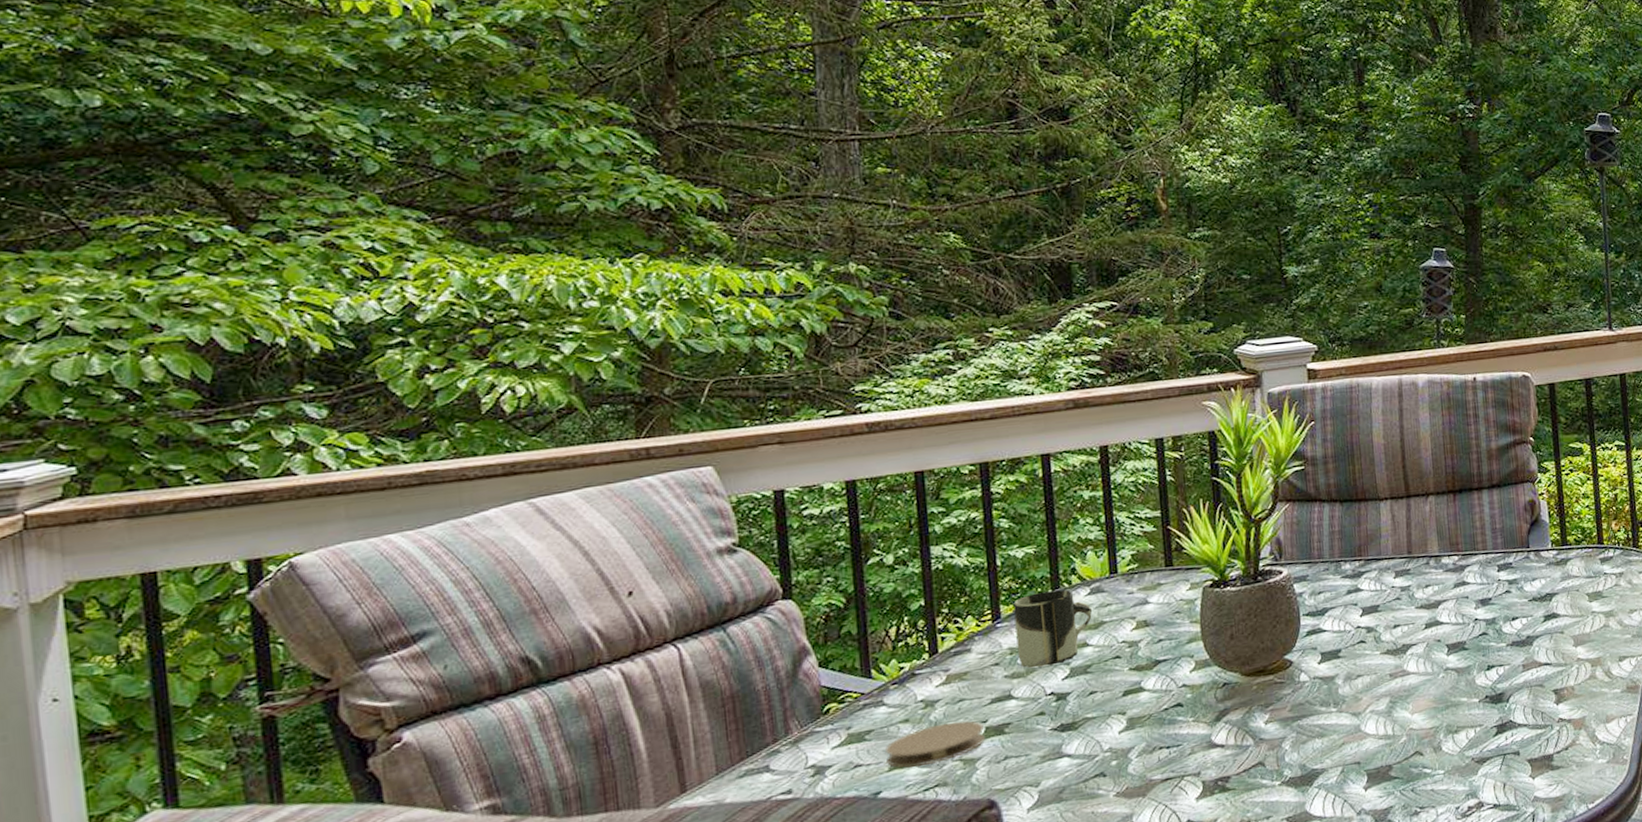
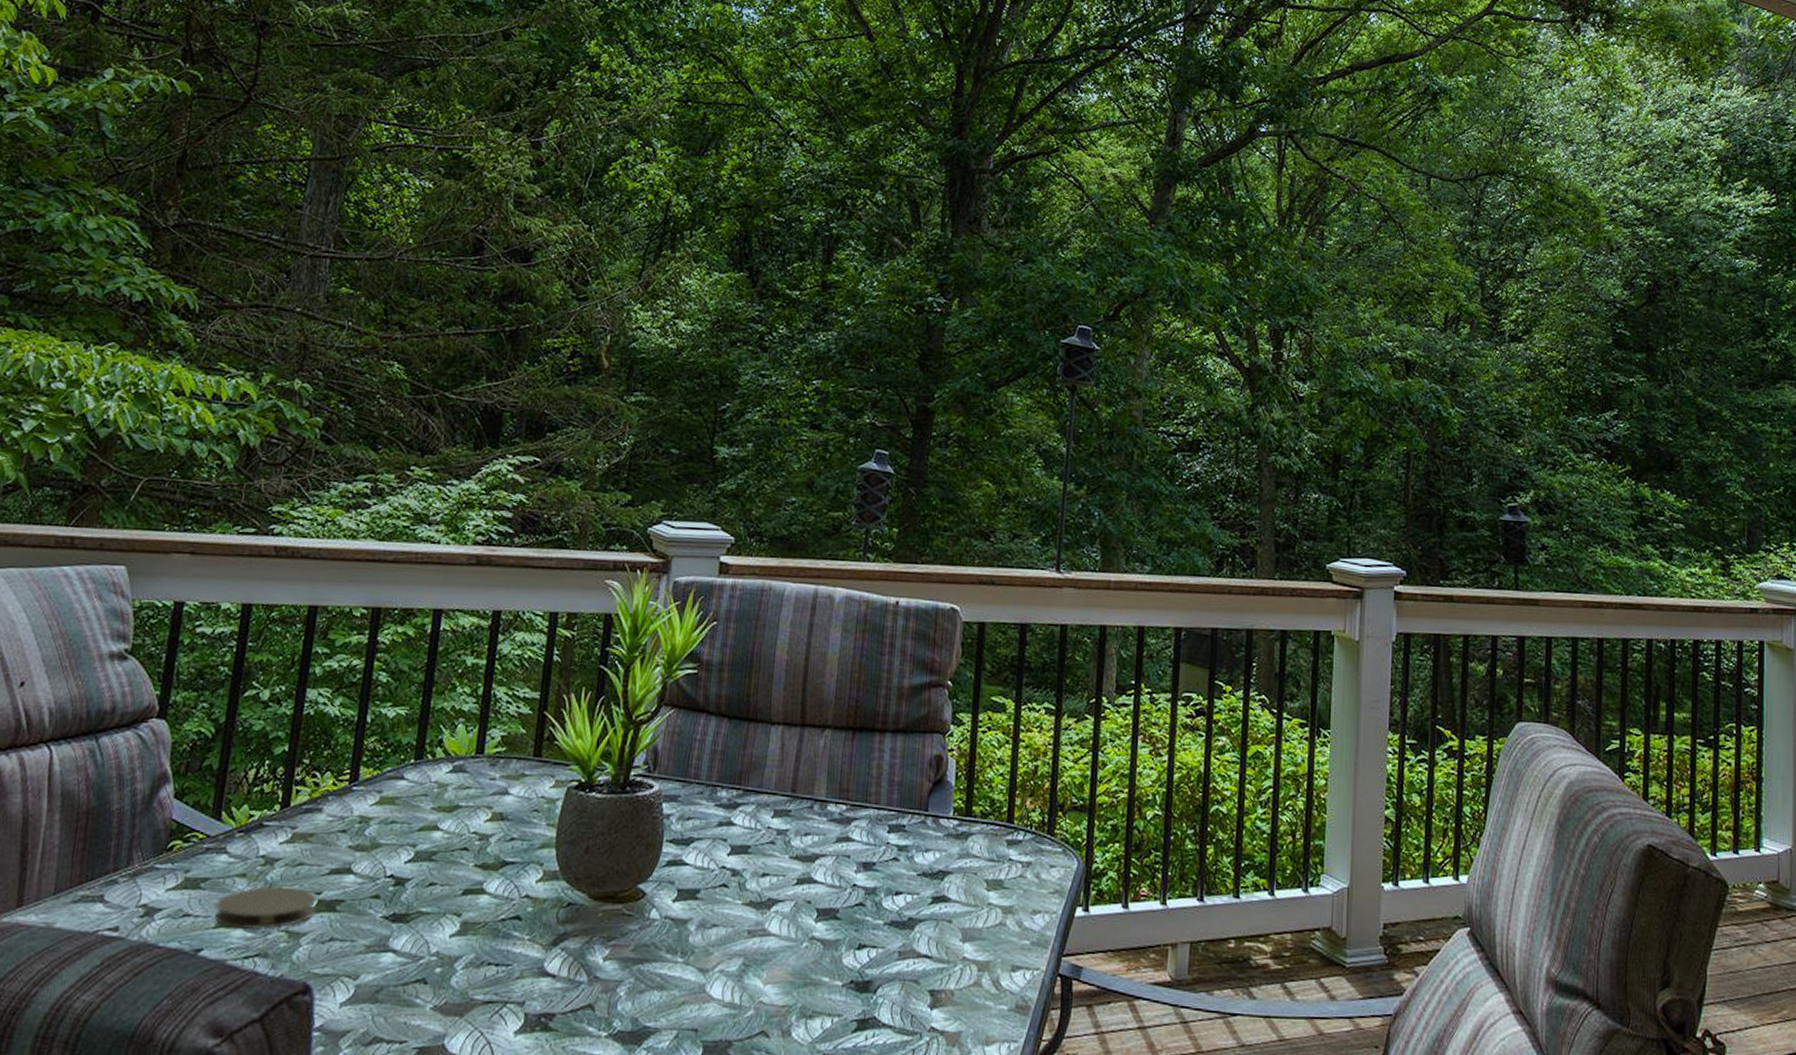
cup: present [1013,589,1092,669] -> none [366,760,450,844]

